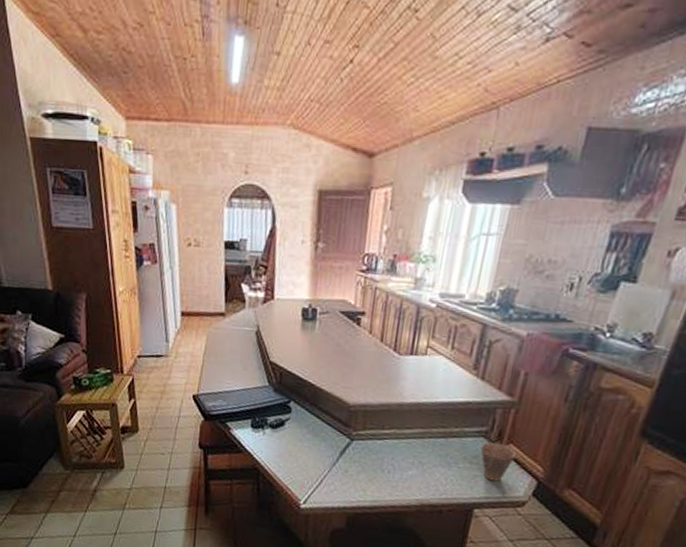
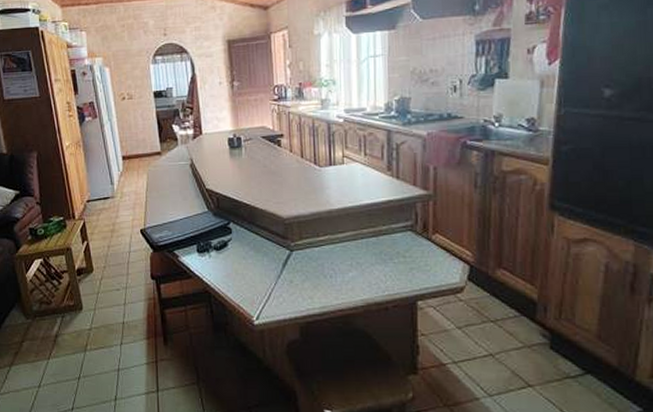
cup: present [480,442,516,482] -> none [410,234,444,271]

